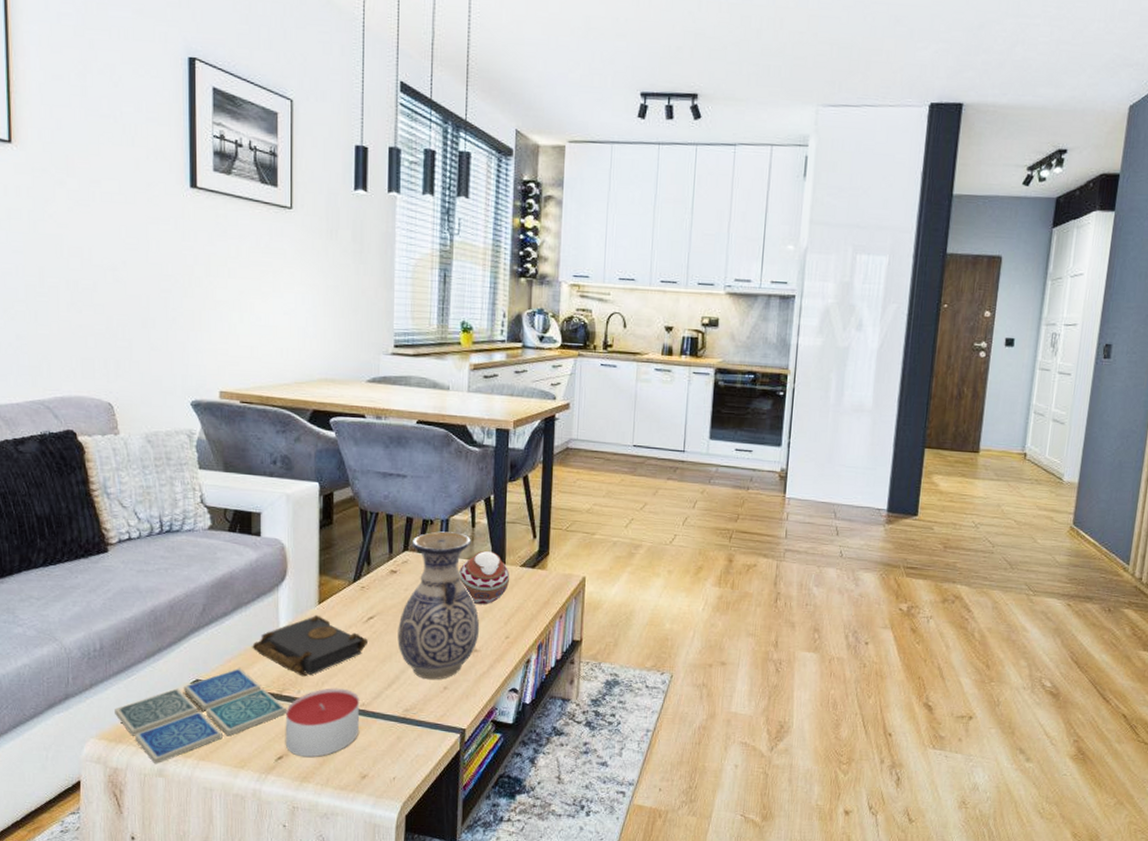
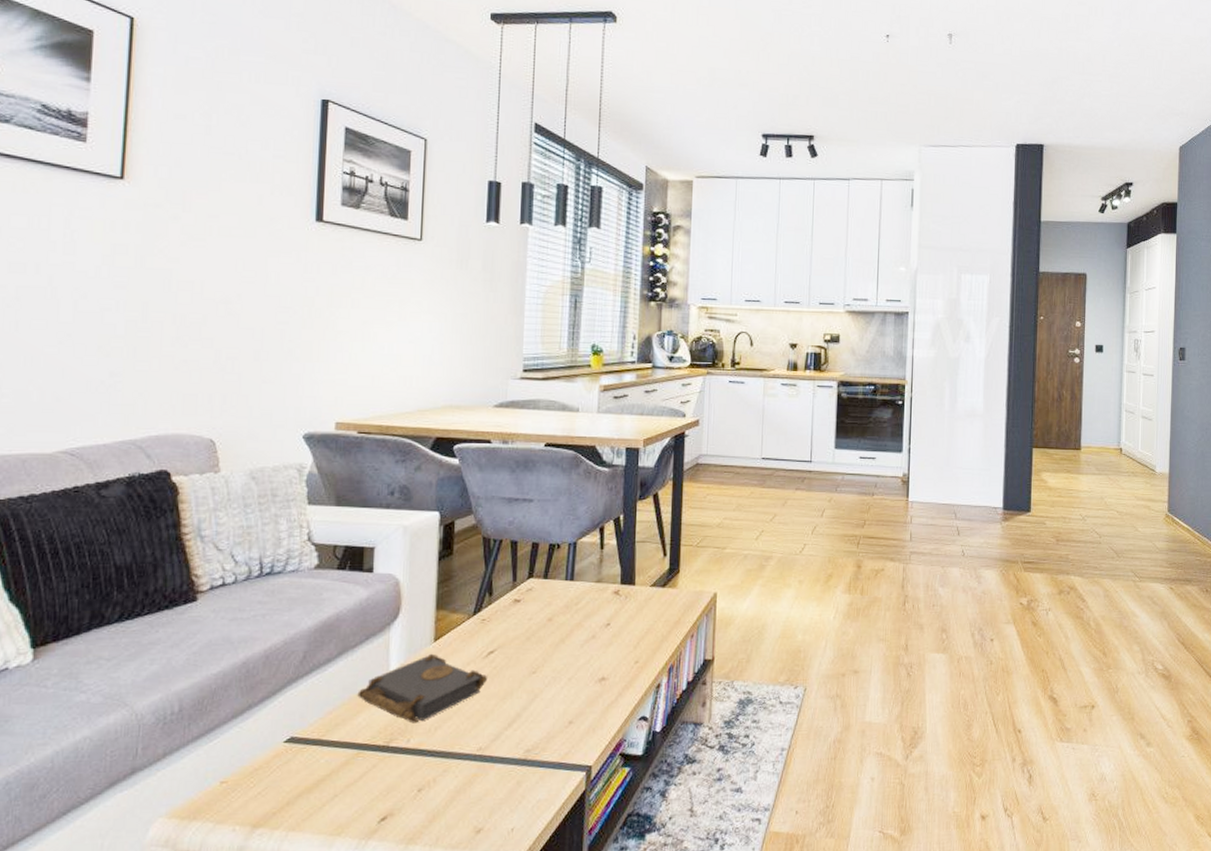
drink coaster: present [115,668,286,765] -> none [191,719,393,842]
candle: present [285,688,360,758] -> none [390,732,477,816]
vase: present [397,531,480,680] -> none [520,555,608,715]
decorative ball: present [458,551,510,605] -> none [586,573,640,630]

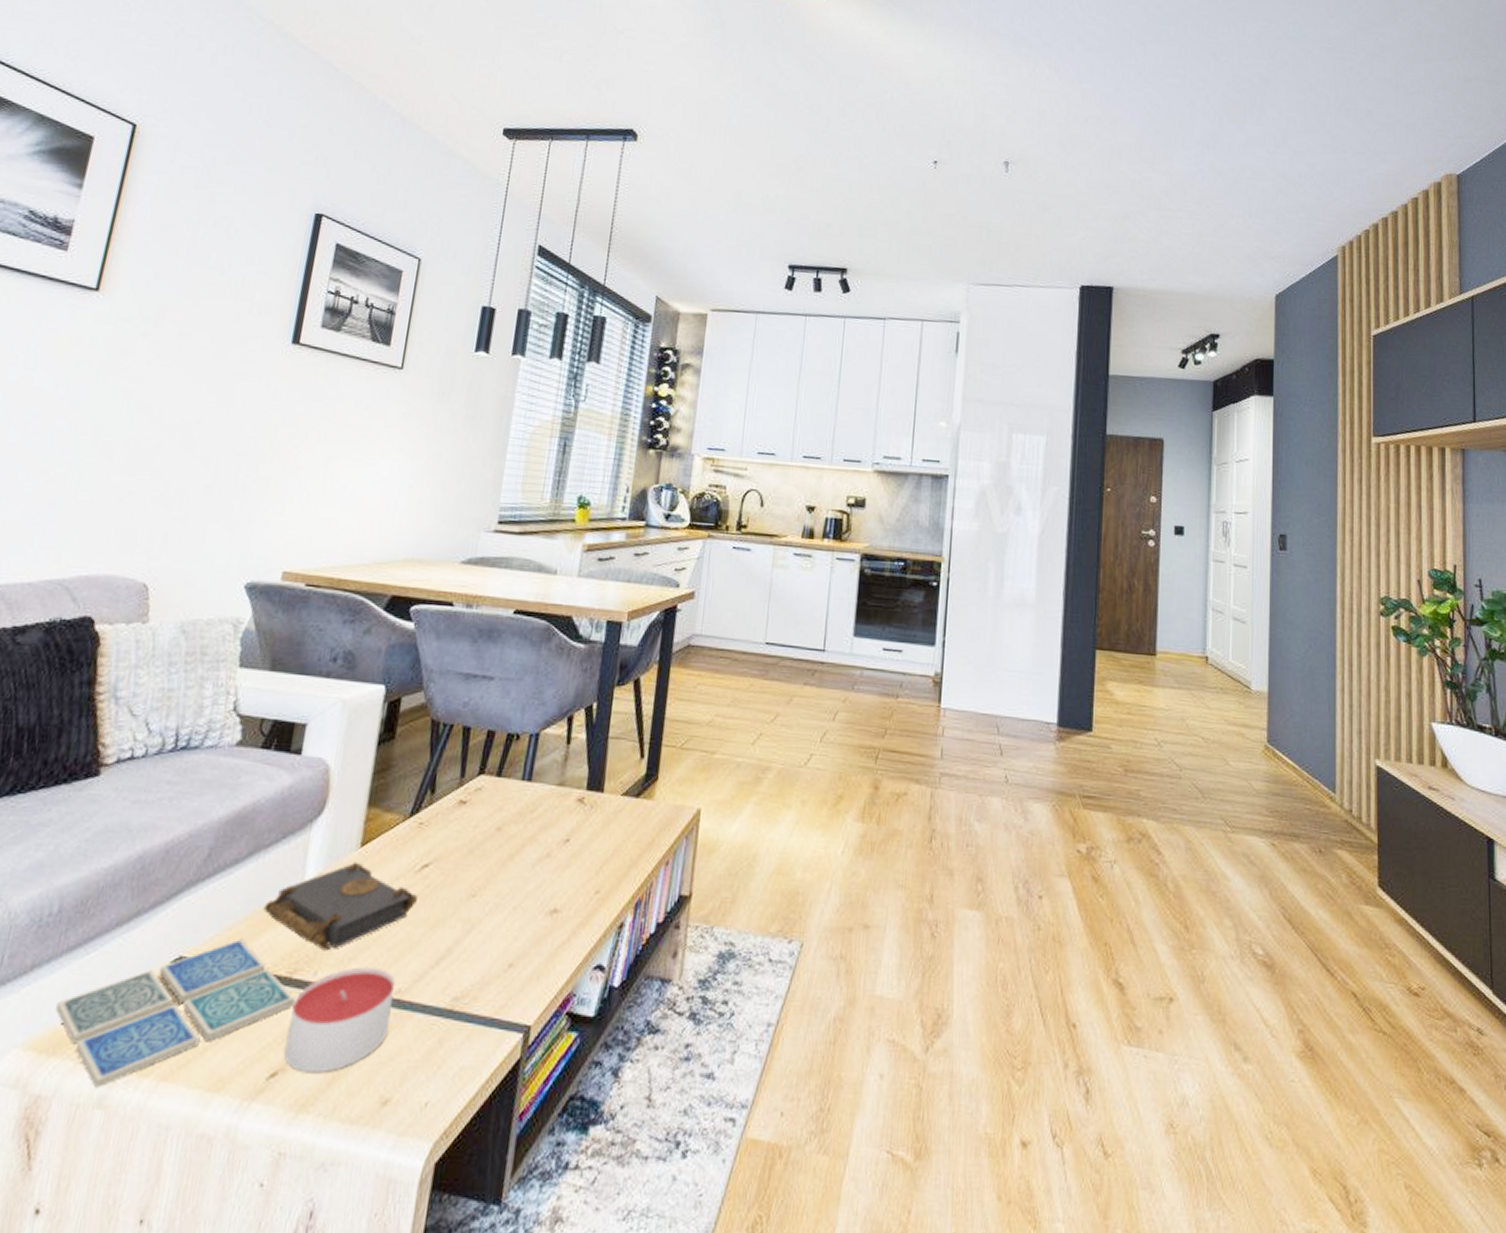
drink coaster: none [191,719,393,842] -> present [56,938,295,1089]
candle: none [390,732,477,816] -> present [284,967,396,1074]

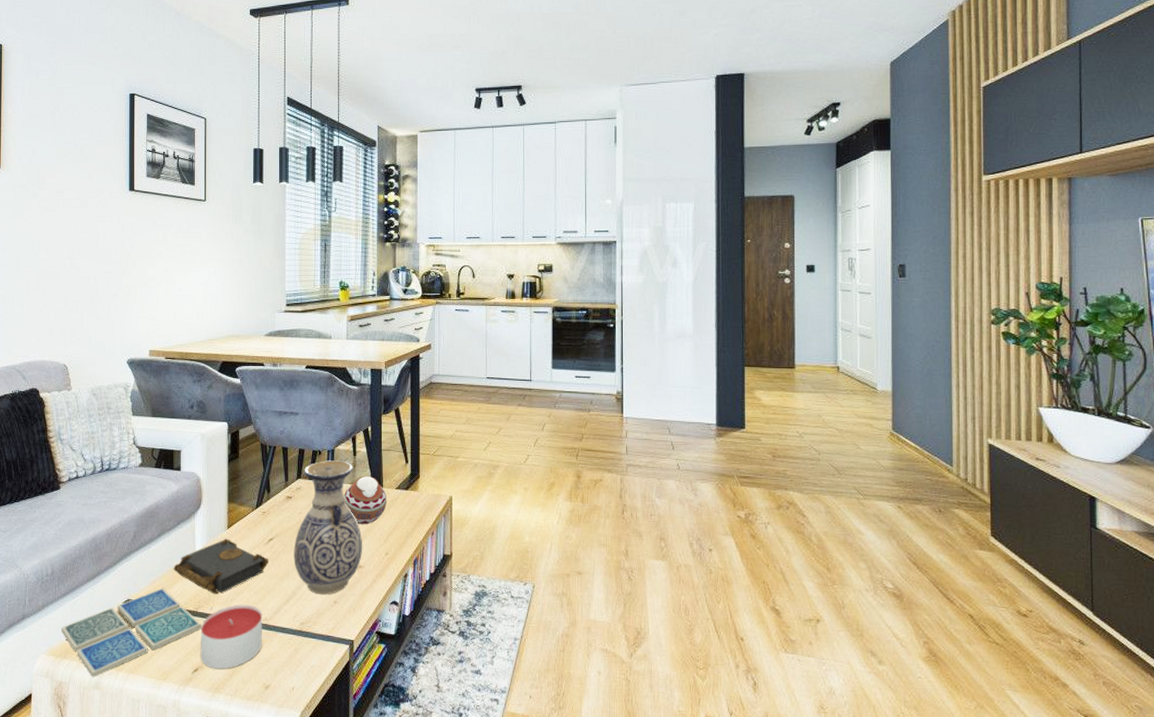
vase: none [455,749,565,954] -> present [294,460,363,595]
decorative ball: none [544,775,608,848] -> present [343,476,387,525]

